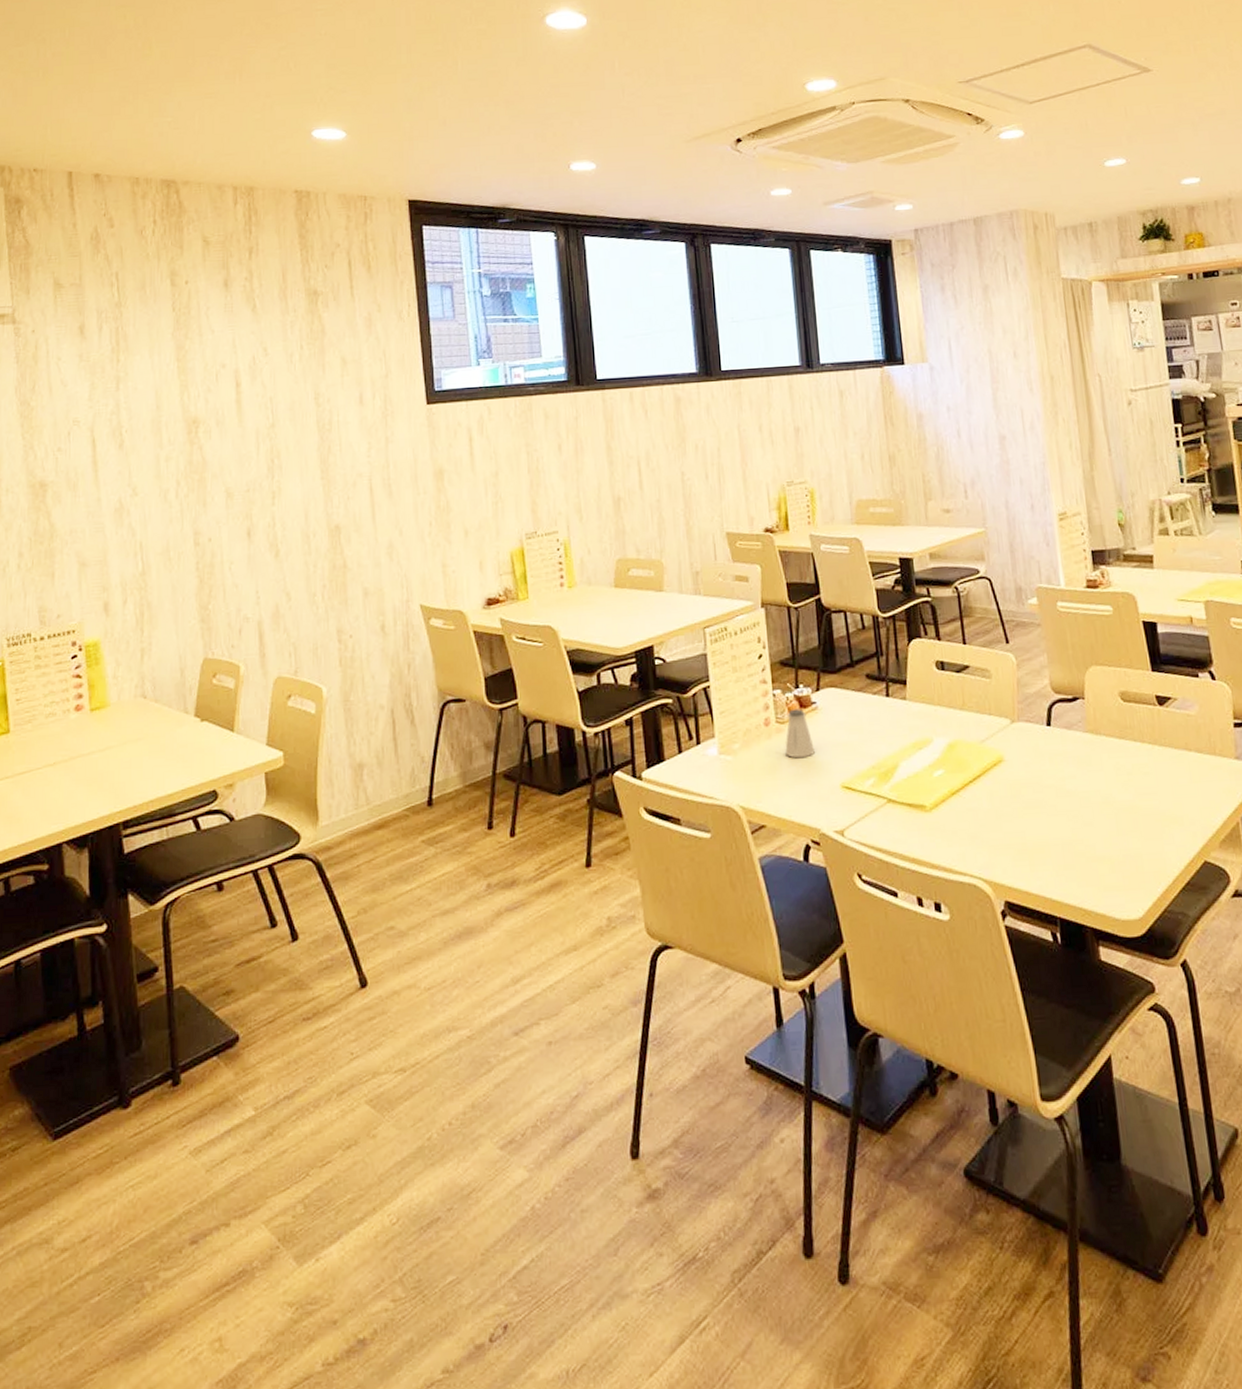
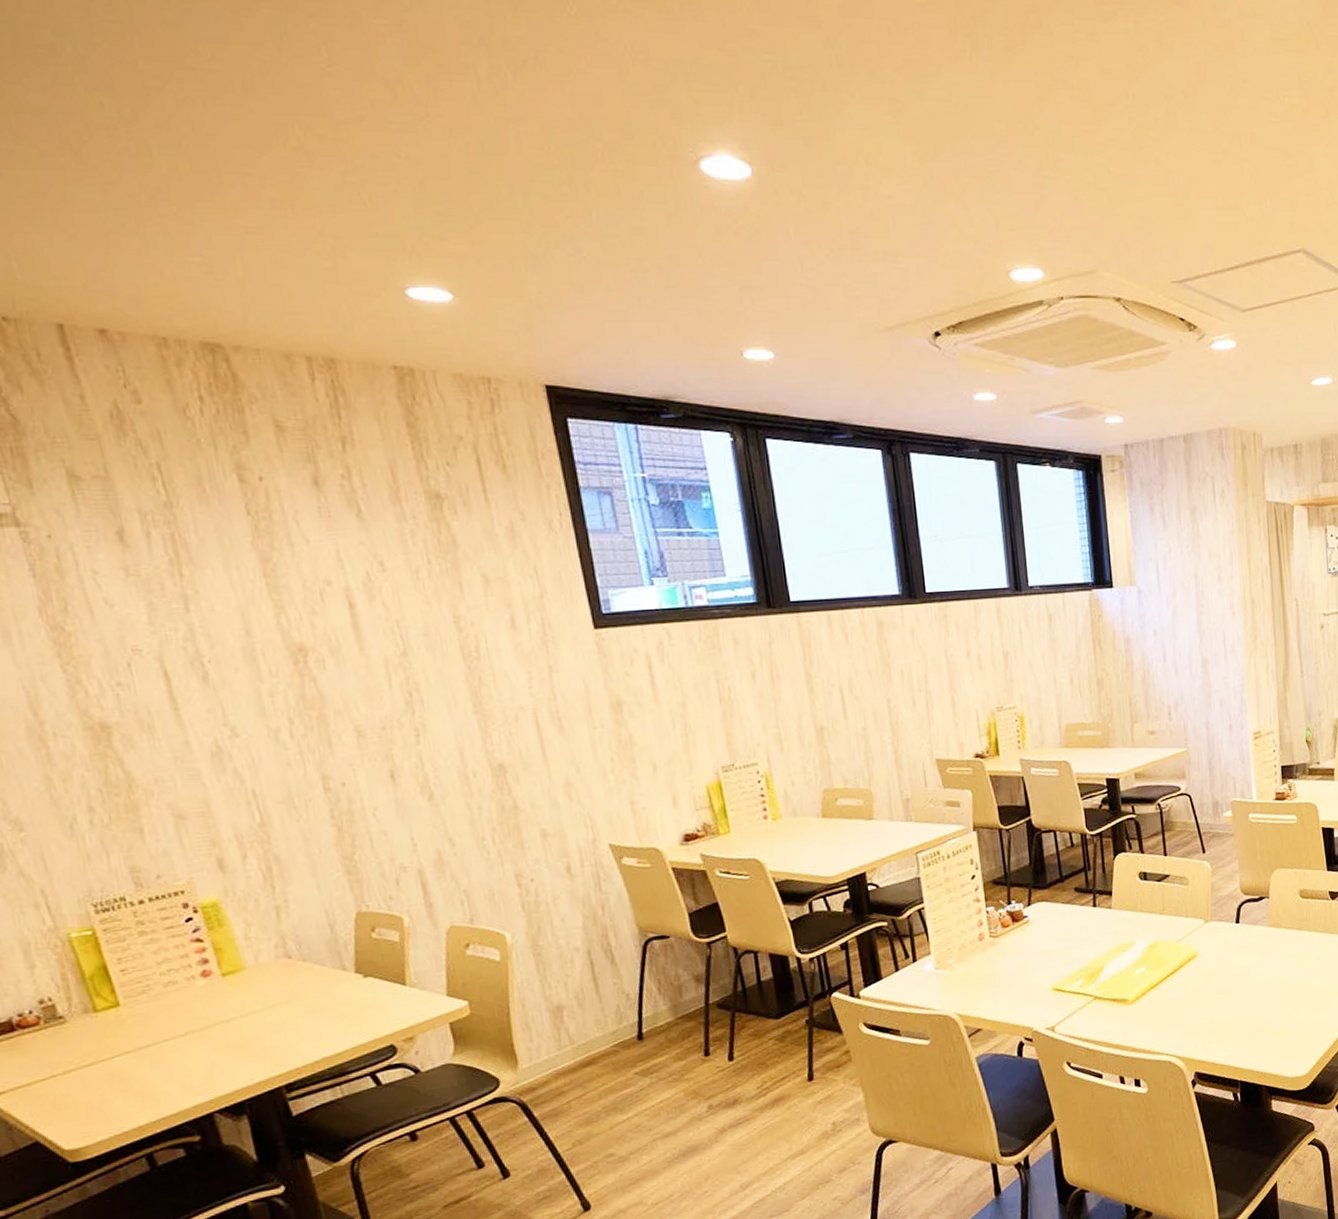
saltshaker: present [785,709,815,759] -> none [999,923,1027,968]

